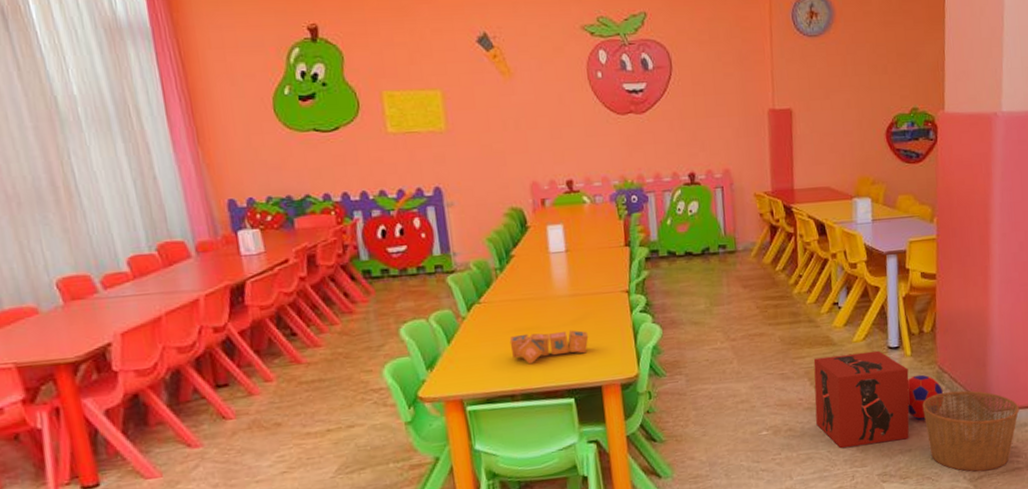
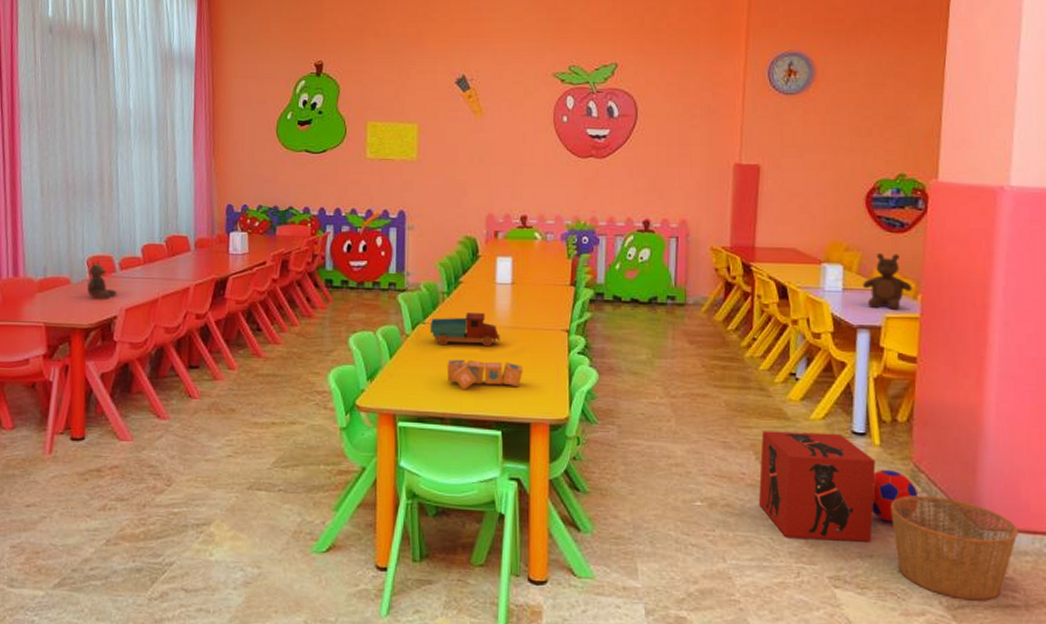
stuffed animal: none [61,281,106,326] -> present [86,260,117,299]
toy truck: none [485,285,562,323] -> present [429,313,500,347]
teddy bear: none [888,183,929,235] -> present [862,254,912,310]

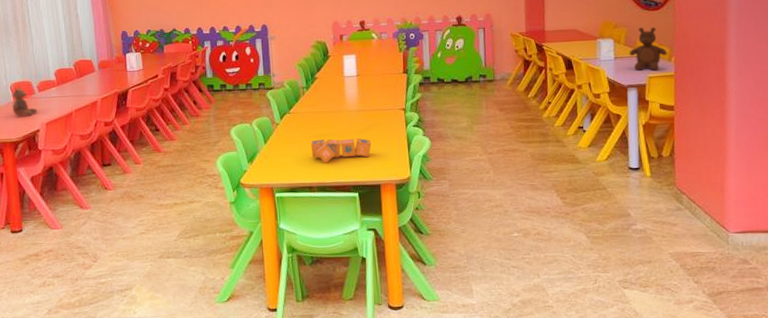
toy truck: present [429,313,500,347] -> none [294,101,351,130]
storage box: present [758,431,876,542] -> none [560,170,649,255]
toy ball: present [871,469,919,522] -> none [647,194,683,234]
basket: present [890,495,1019,601] -> none [661,211,759,288]

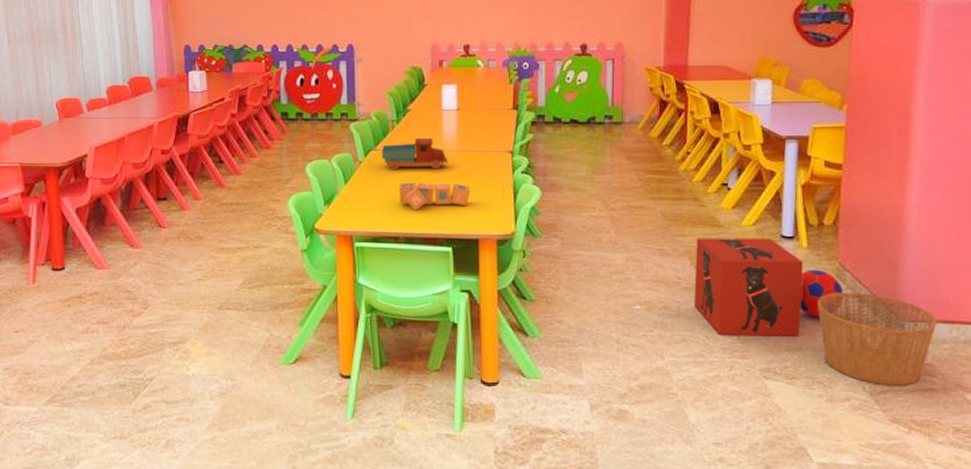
stuffed animal: present [12,85,38,117] -> none [57,103,86,139]
toy truck: none [294,101,351,130] -> present [381,138,448,170]
storage box: none [560,170,649,255] -> present [693,238,804,337]
teddy bear: present [629,27,667,71] -> none [790,67,838,120]
toy ball: none [647,194,683,234] -> present [799,269,844,317]
basket: none [661,211,759,288] -> present [817,293,938,386]

